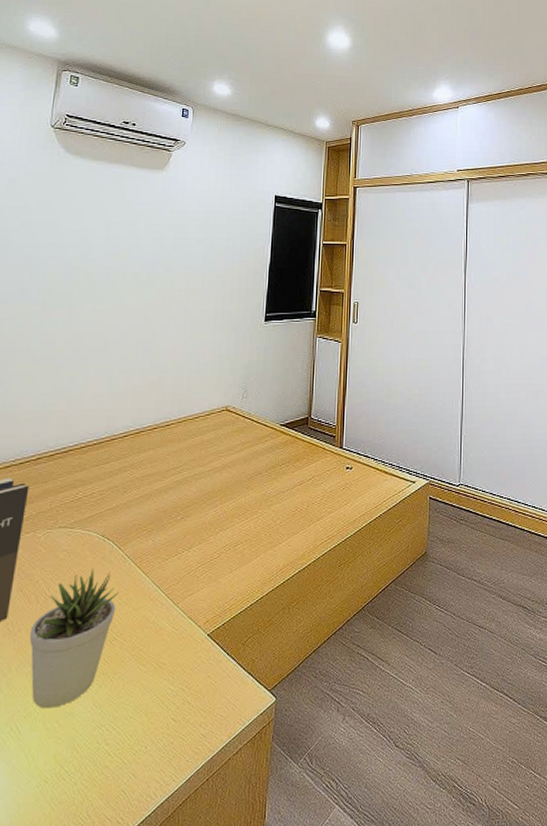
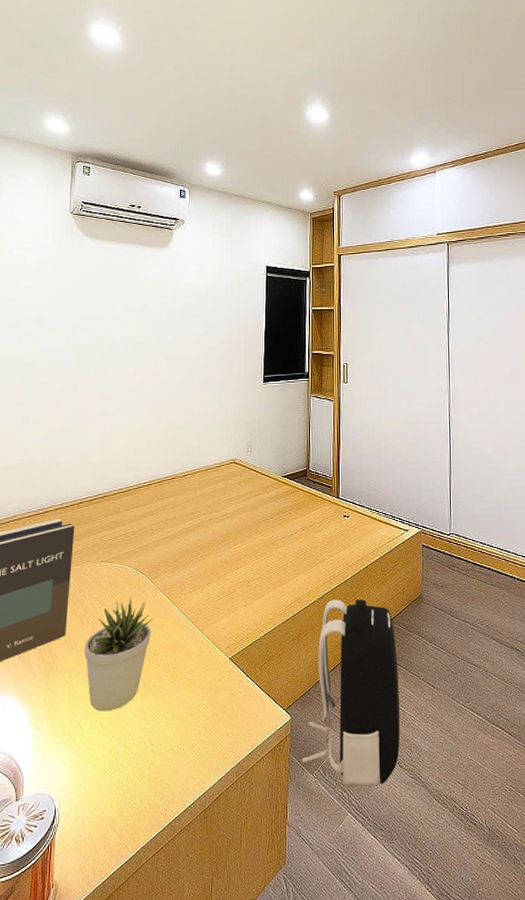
backpack: none [285,560,399,774] -> present [301,599,400,787]

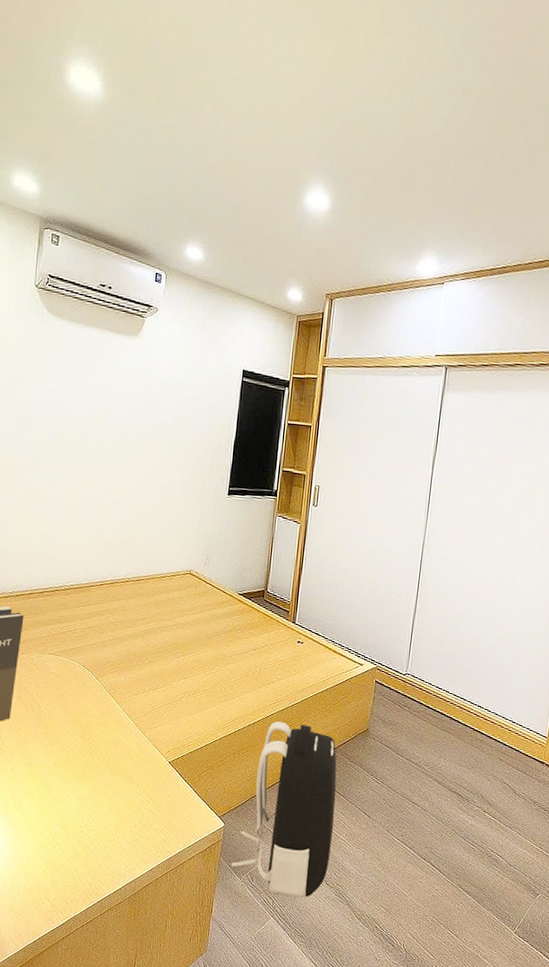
potted plant: present [84,597,153,711] -> none [27,691,97,794]

